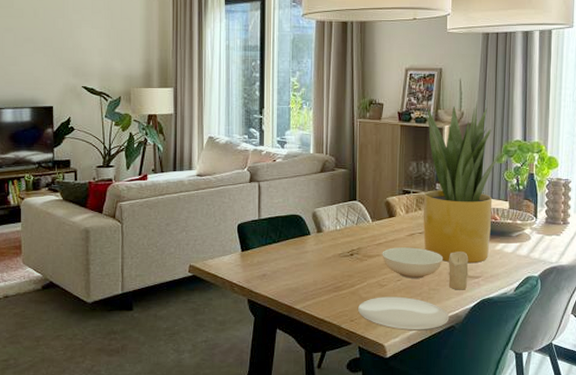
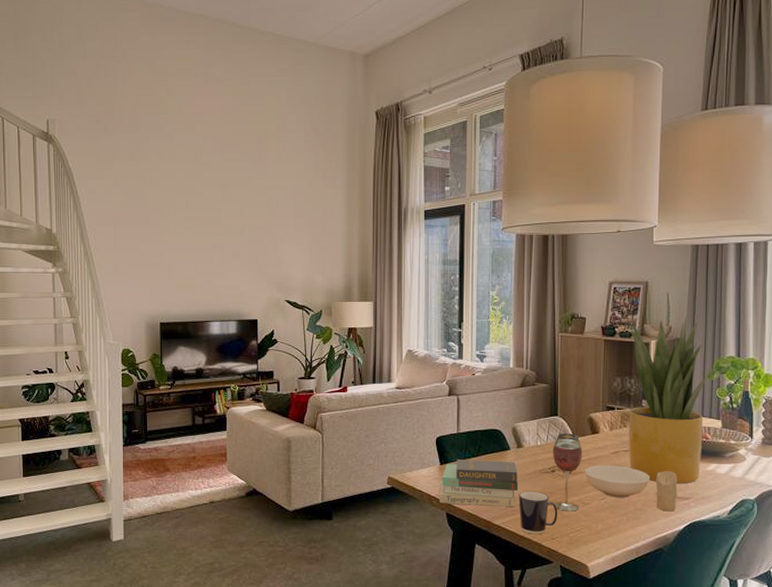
books: none [241,246,319,291] -> present [440,460,519,507]
mug: none [318,275,356,317] -> present [518,491,558,535]
wineglass: none [351,217,380,293] -> present [552,433,583,511]
plate: present [358,296,450,332] -> none [560,515,657,553]

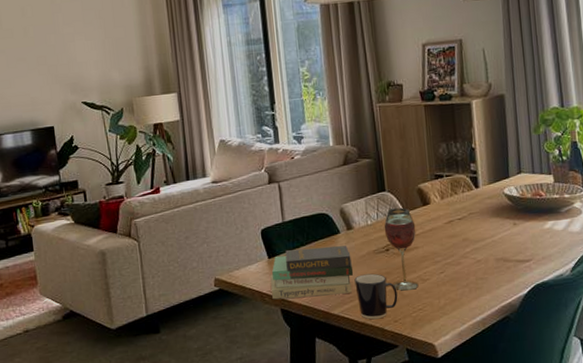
bowl: present [585,465,651,498] -> none [420,235,488,270]
planter: present [628,315,716,484] -> none [447,70,541,247]
candle: present [655,471,678,512] -> none [493,234,518,277]

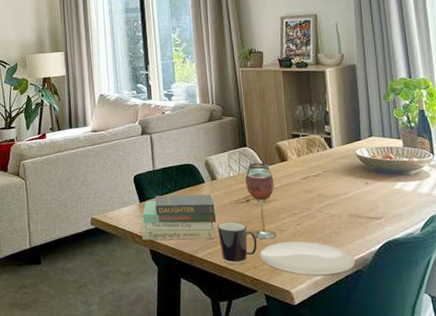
plate: none [401,290,503,327] -> present [260,241,356,277]

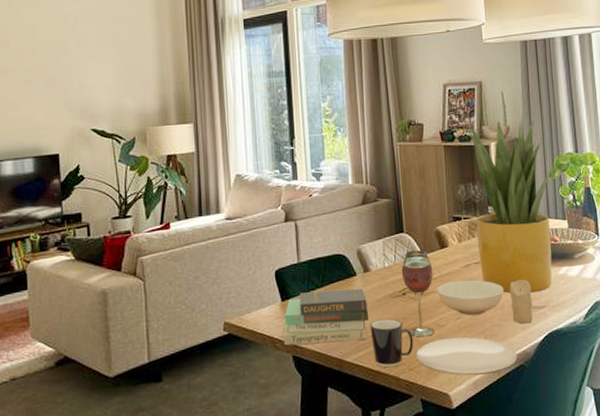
bowl: none [278,190,342,222] -> present [437,280,504,316]
planter: none [303,43,390,205] -> present [467,114,556,293]
candle: none [346,192,370,233] -> present [509,280,533,324]

